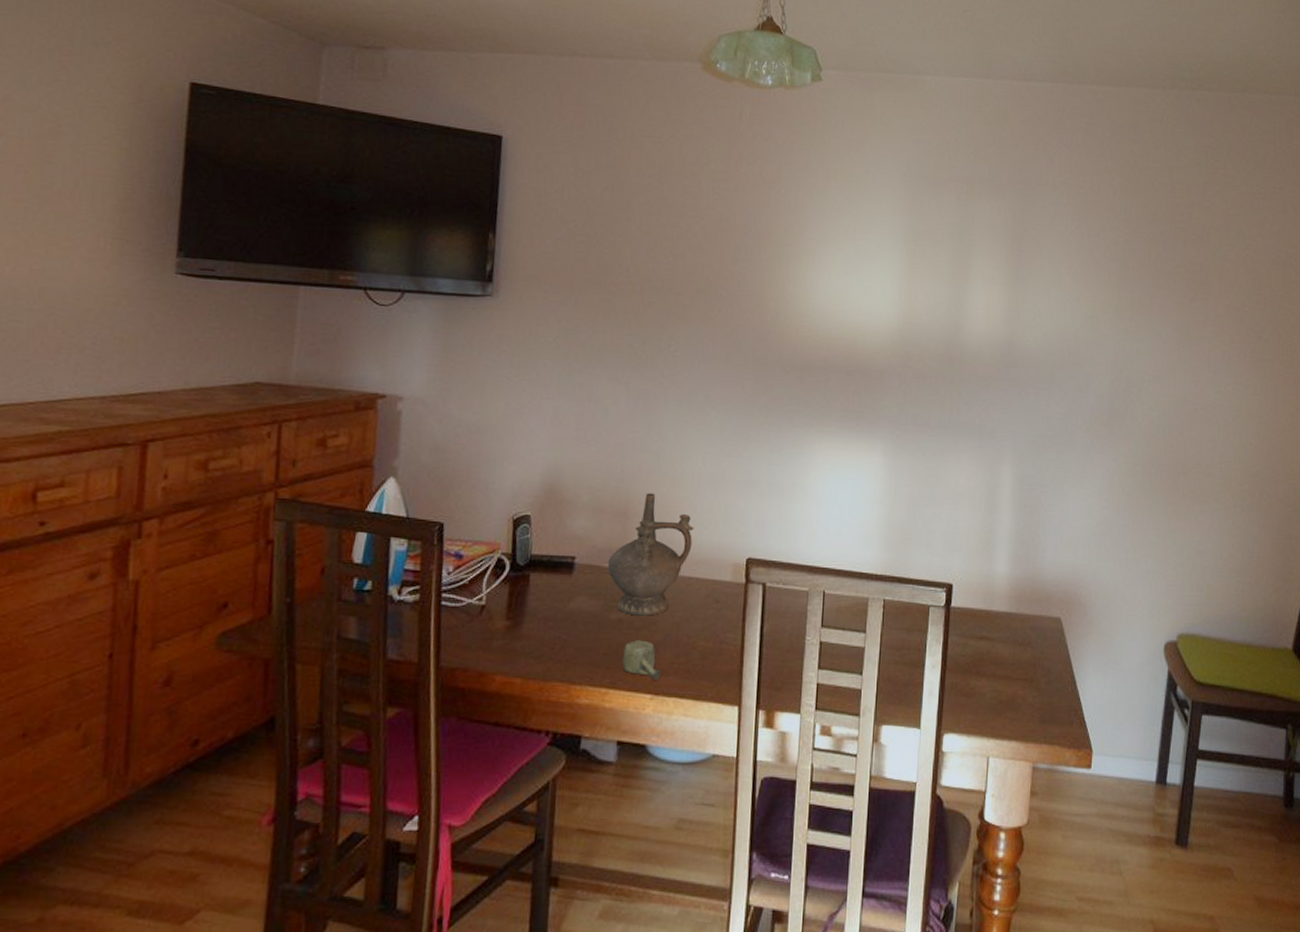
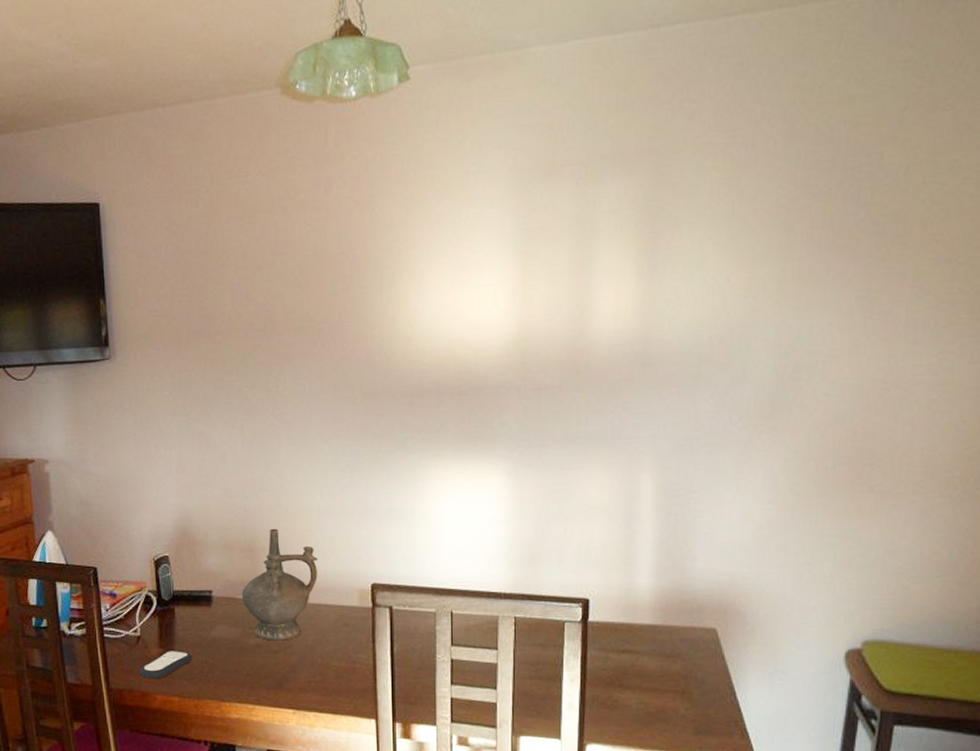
remote control: none [478,624,543,657] -> present [139,651,192,679]
cup: present [623,640,662,680] -> none [264,662,301,697]

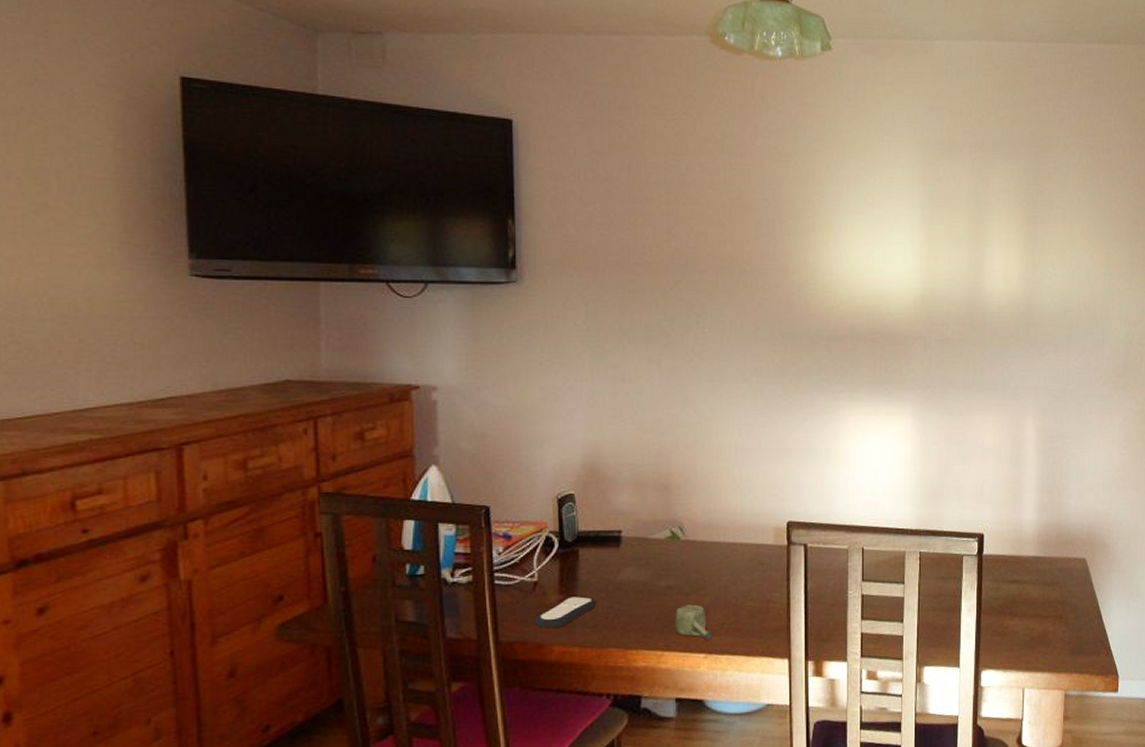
ceremonial vessel: present [241,528,318,641] -> none [653,465,735,582]
cup: none [264,662,301,697] -> present [675,604,714,641]

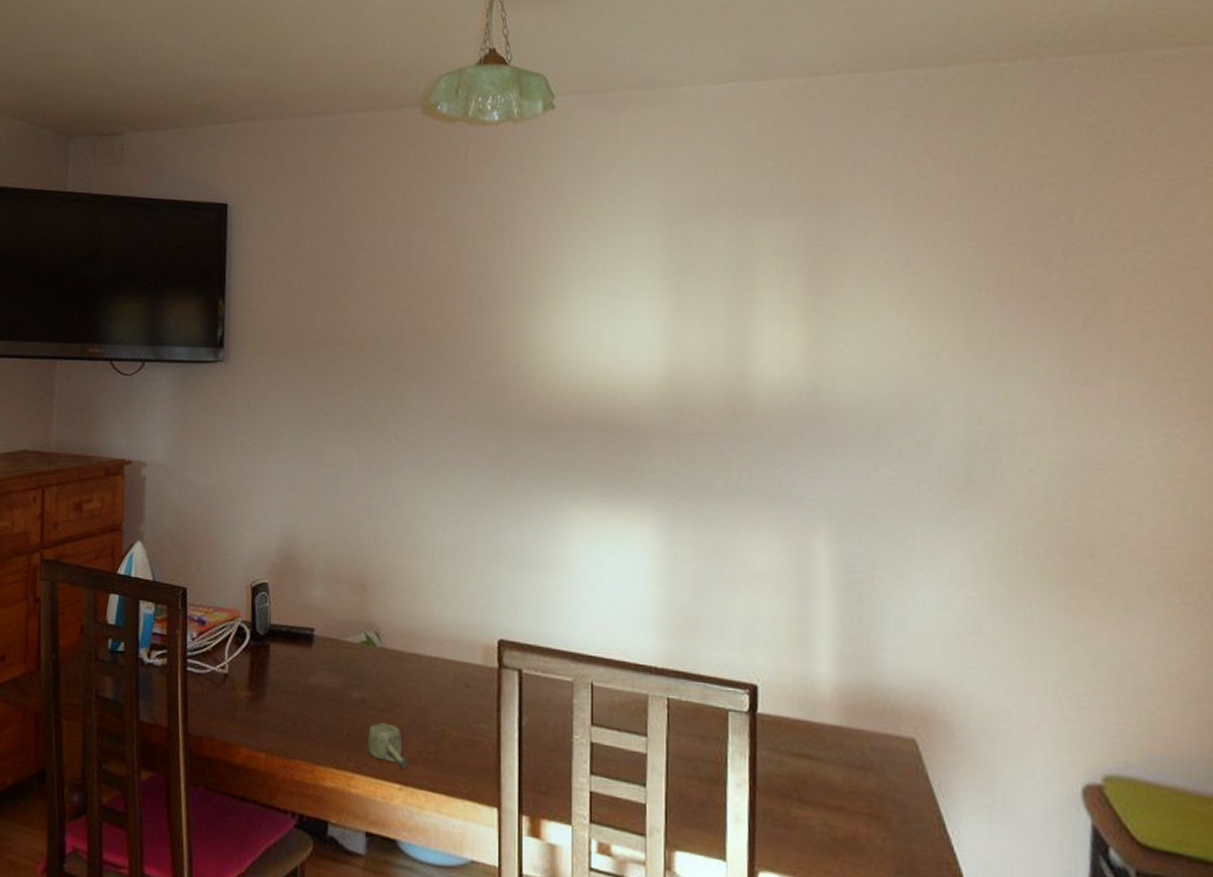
remote control: present [534,596,596,629] -> none [222,695,285,729]

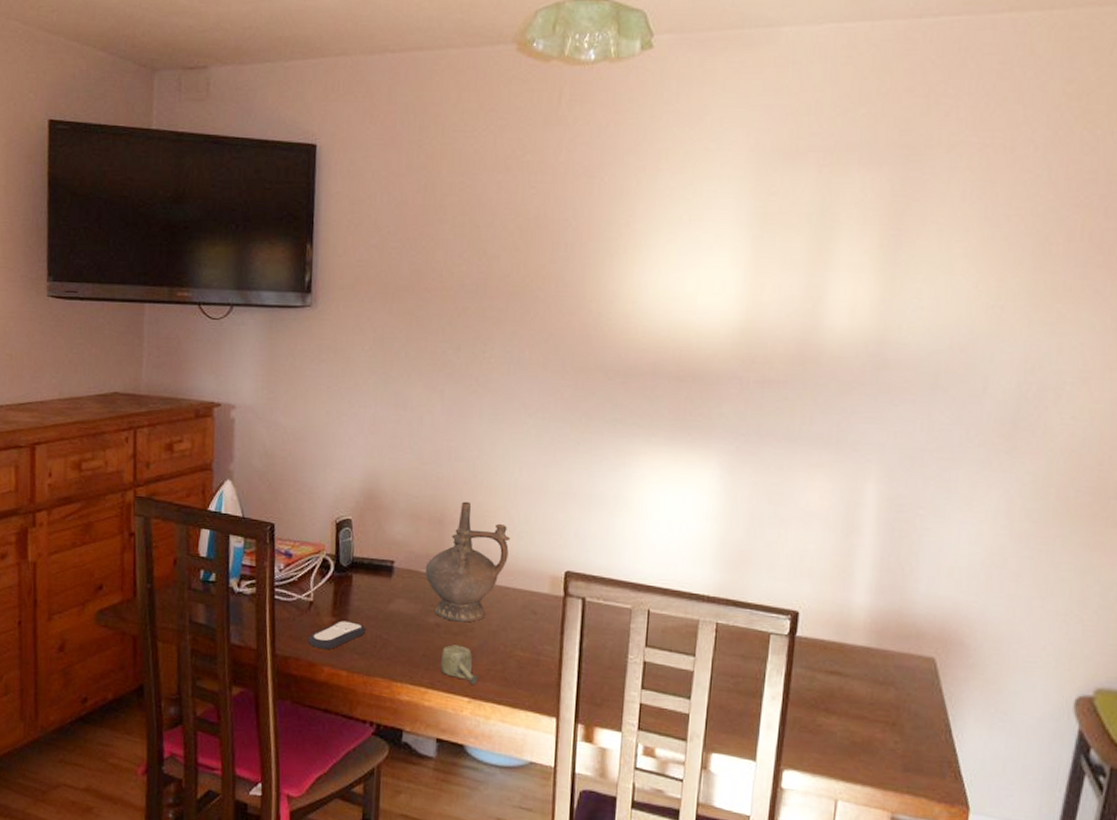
remote control: none [222,695,285,729] -> present [307,620,366,650]
ceremonial vessel: none [347,563,438,698] -> present [425,501,511,623]

